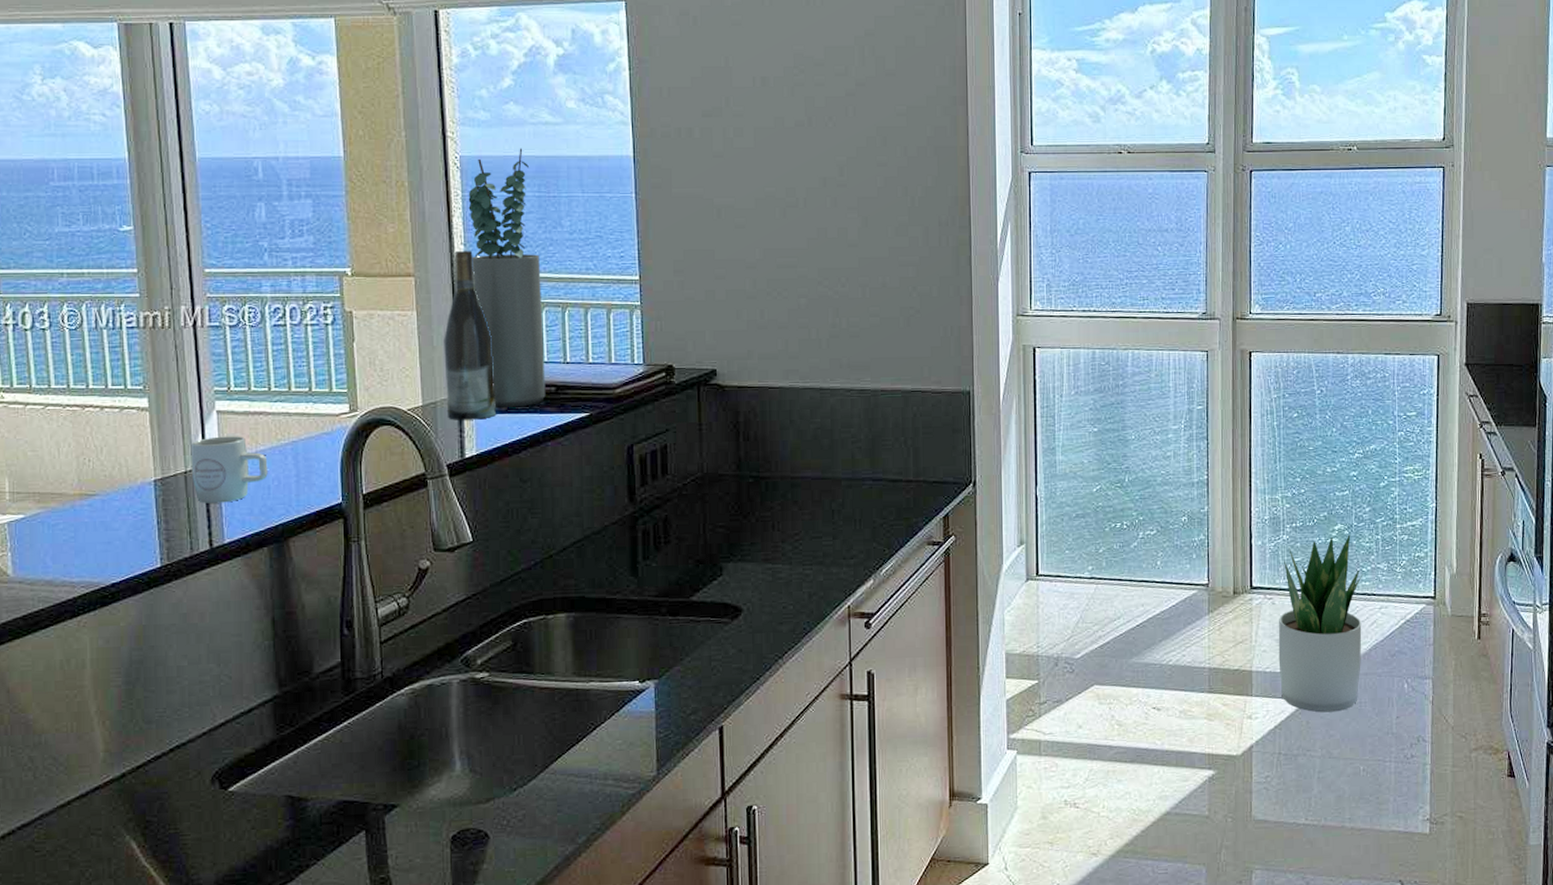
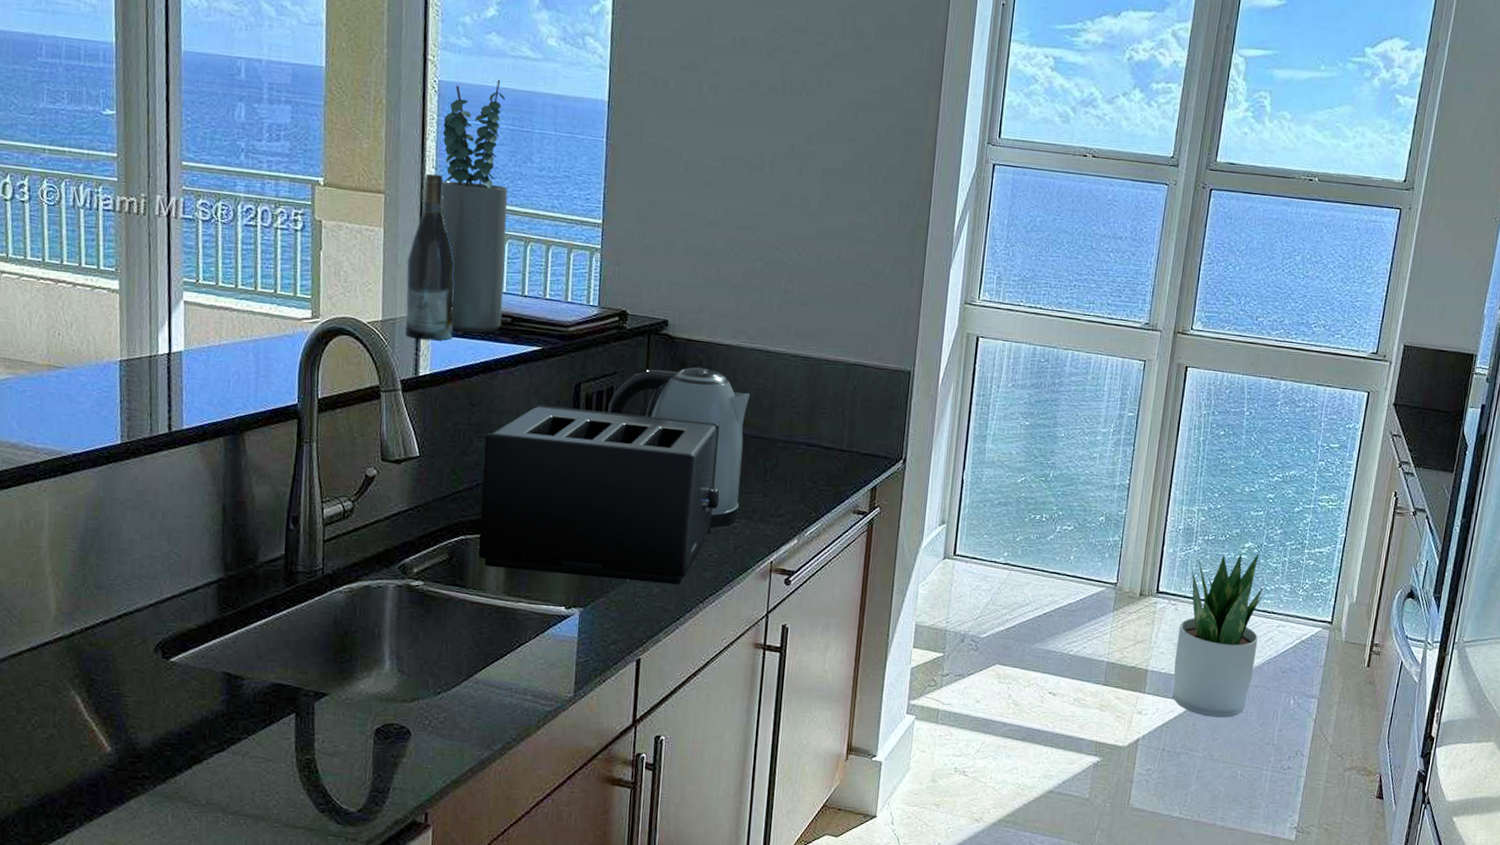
mug: present [190,436,268,504] -> none [156,326,230,391]
toaster: none [539,469,788,649] -> present [478,404,720,585]
kettle: none [664,413,809,578] -> present [608,366,750,528]

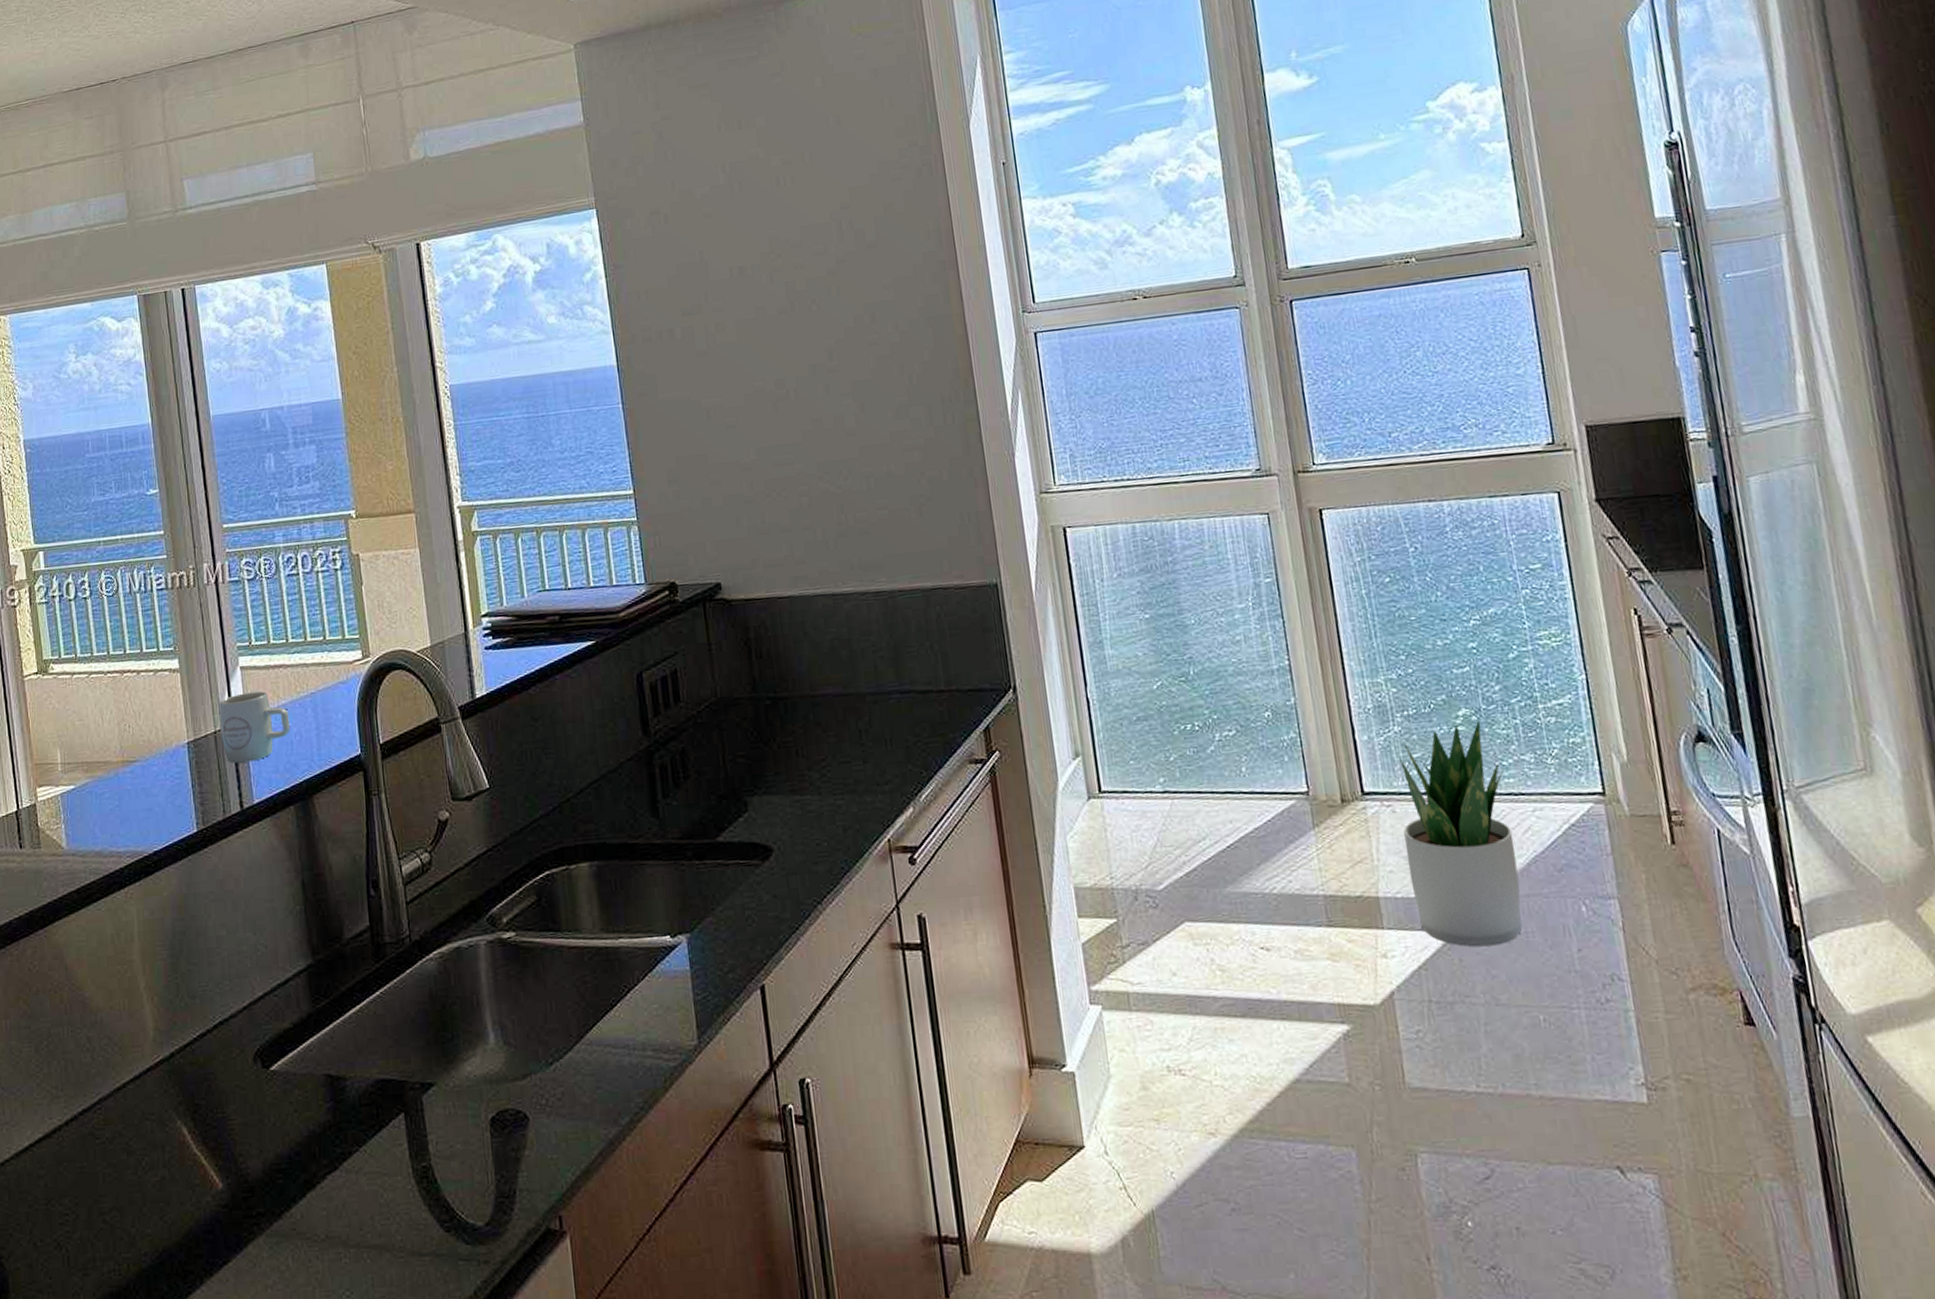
mug: none [156,326,230,391] -> present [218,691,290,764]
wine bottle: present [405,173,456,341] -> none [446,480,504,659]
vase: present [441,79,508,334] -> none [460,370,550,643]
toaster: present [478,404,720,585] -> none [552,688,816,903]
kettle: present [608,366,750,528] -> none [675,627,840,811]

